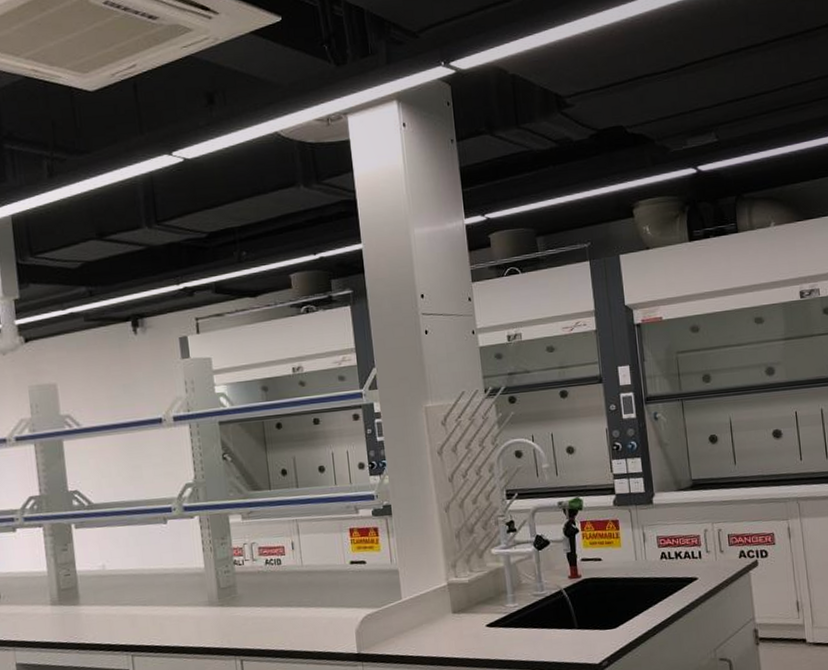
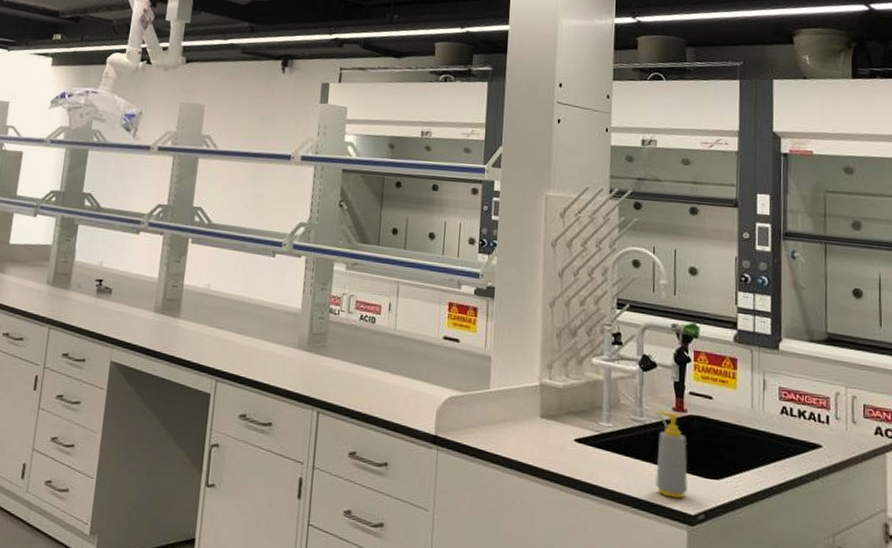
soap bottle: none [555,580,590,654] -> present [655,411,688,499]

